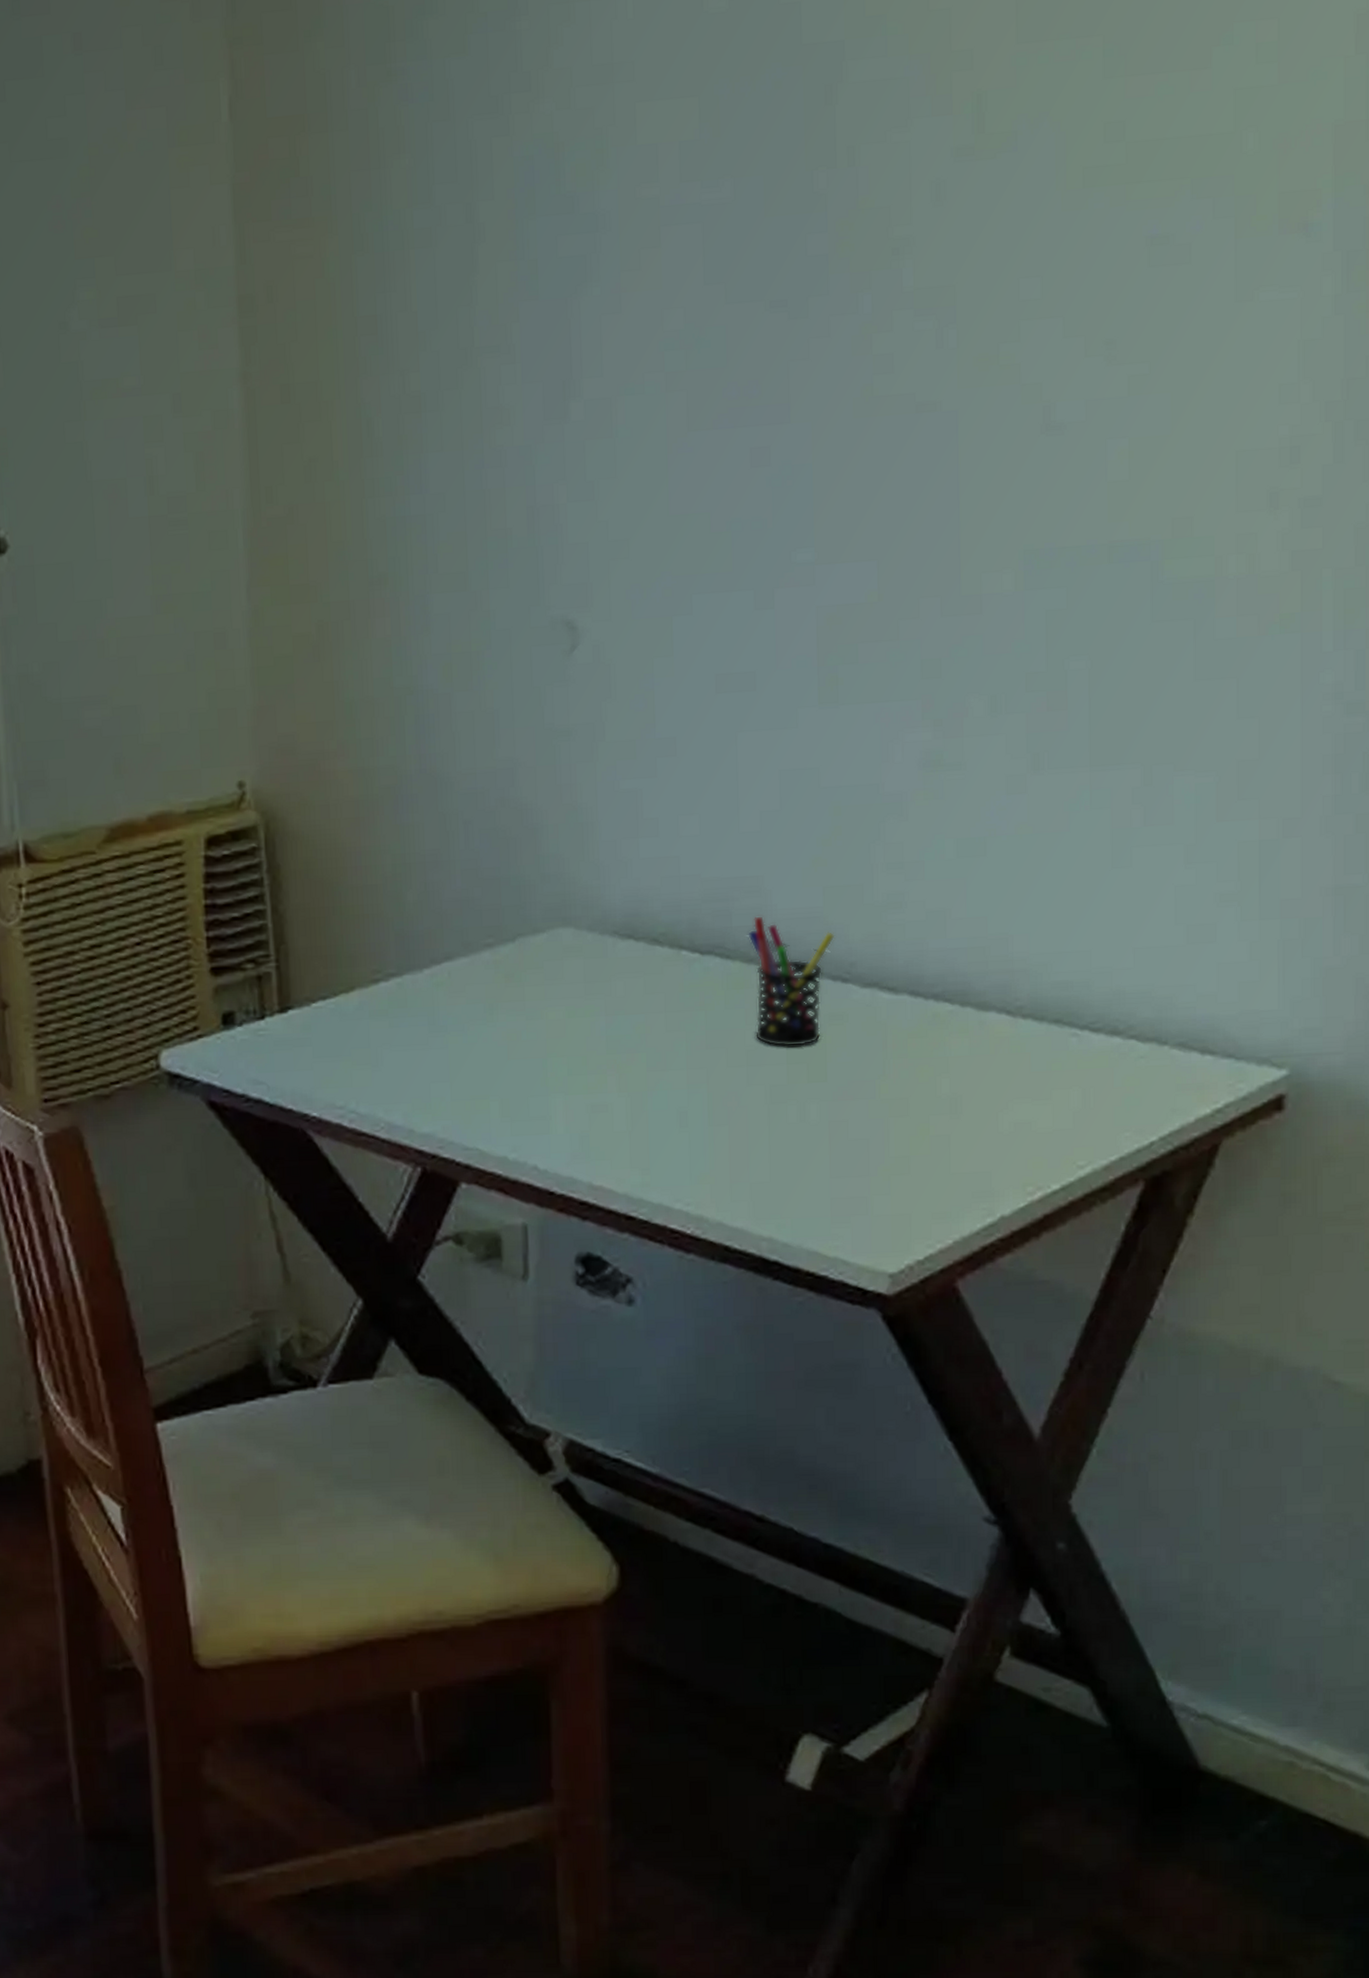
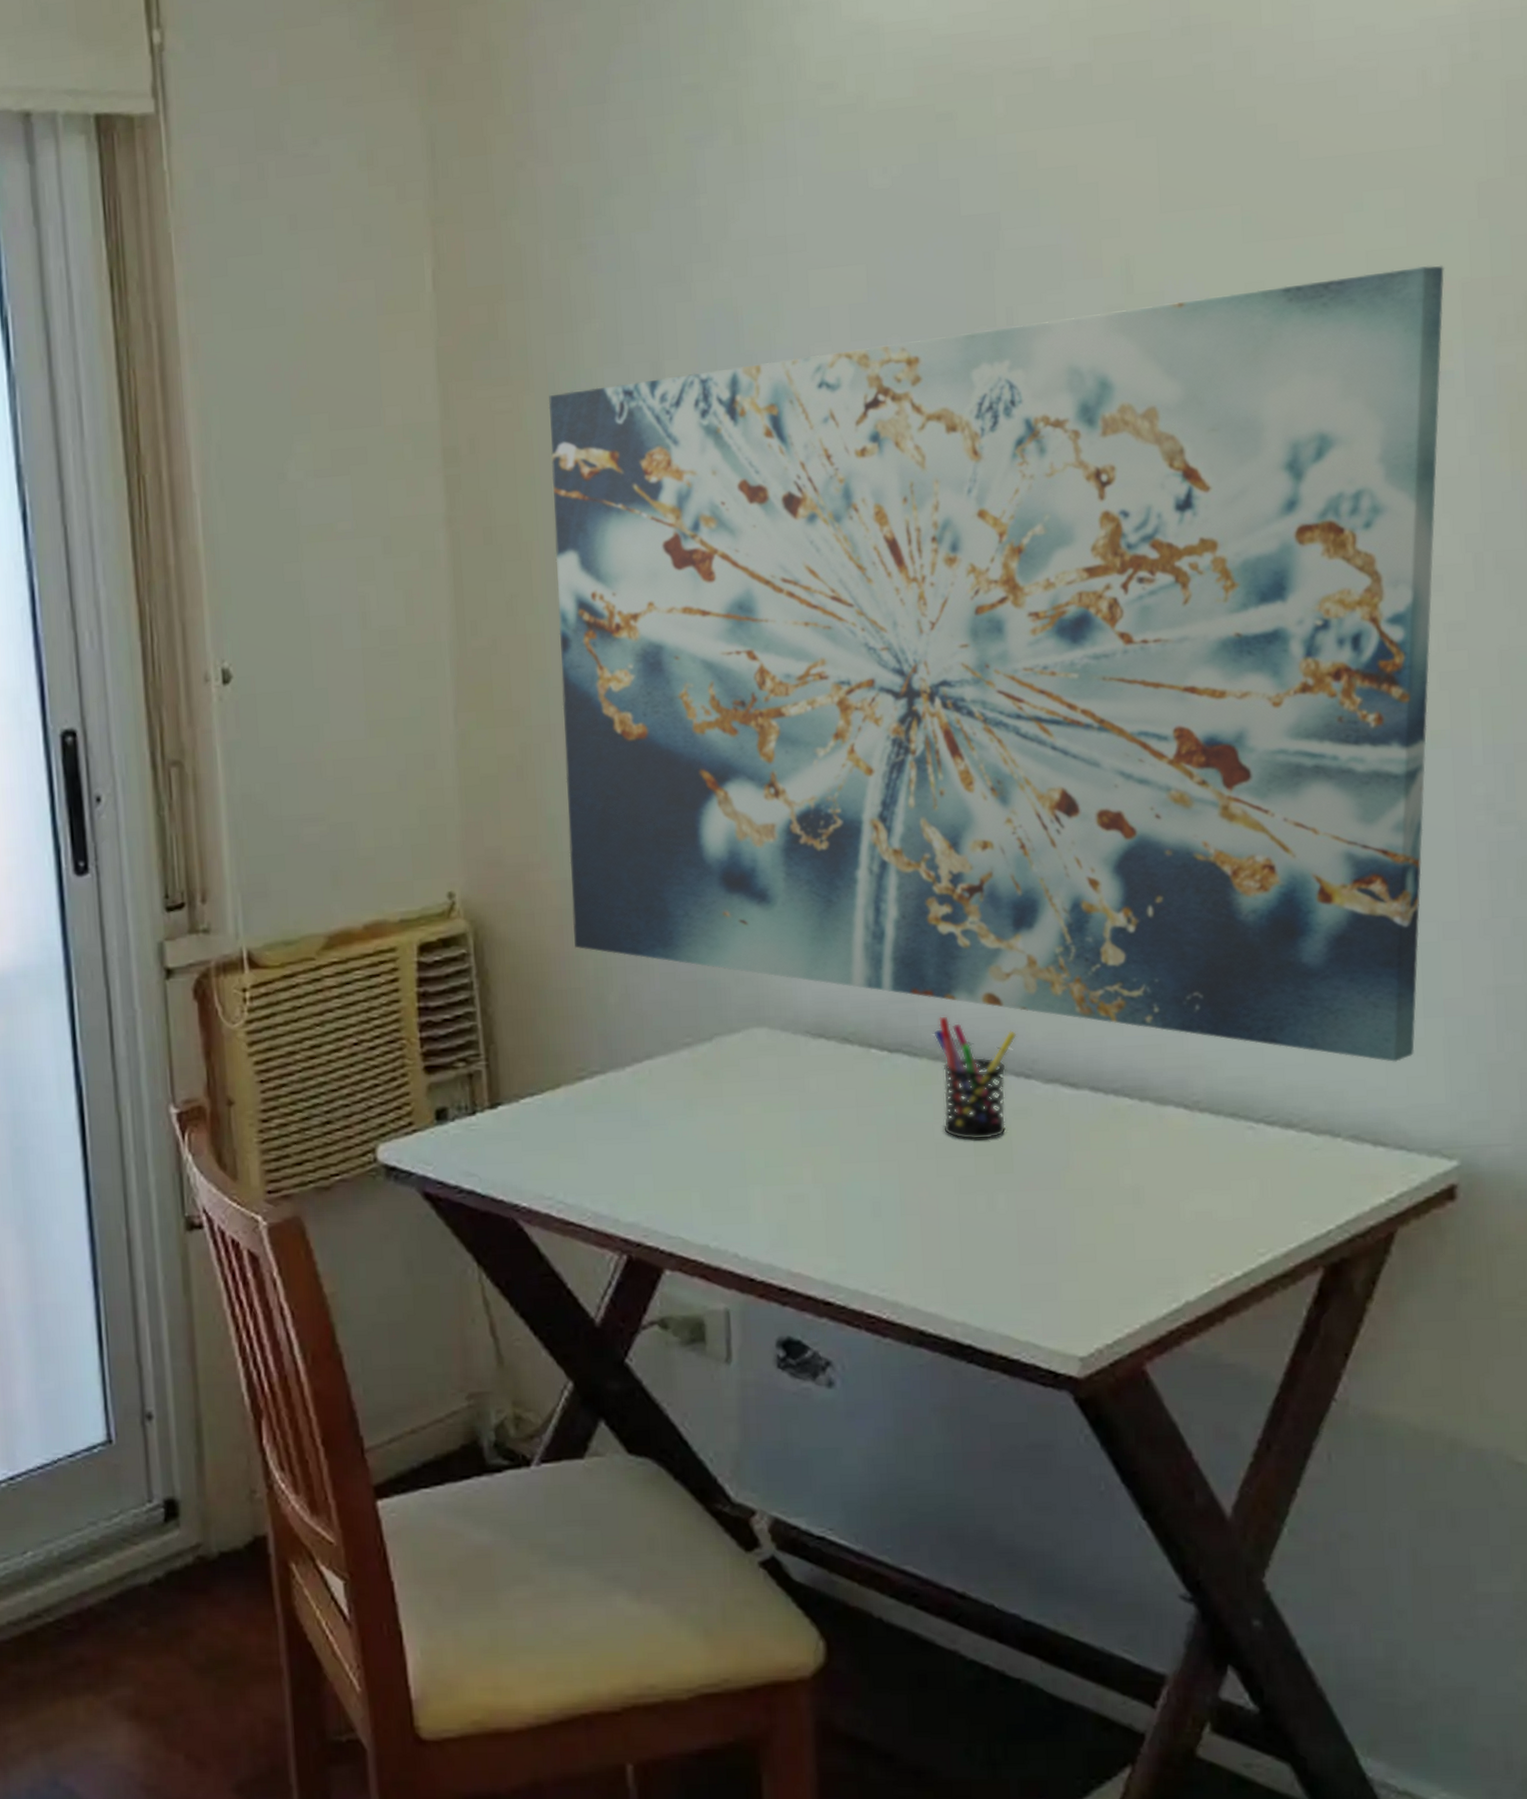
wall art: none [352,105,1316,966] -> present [548,265,1444,1062]

